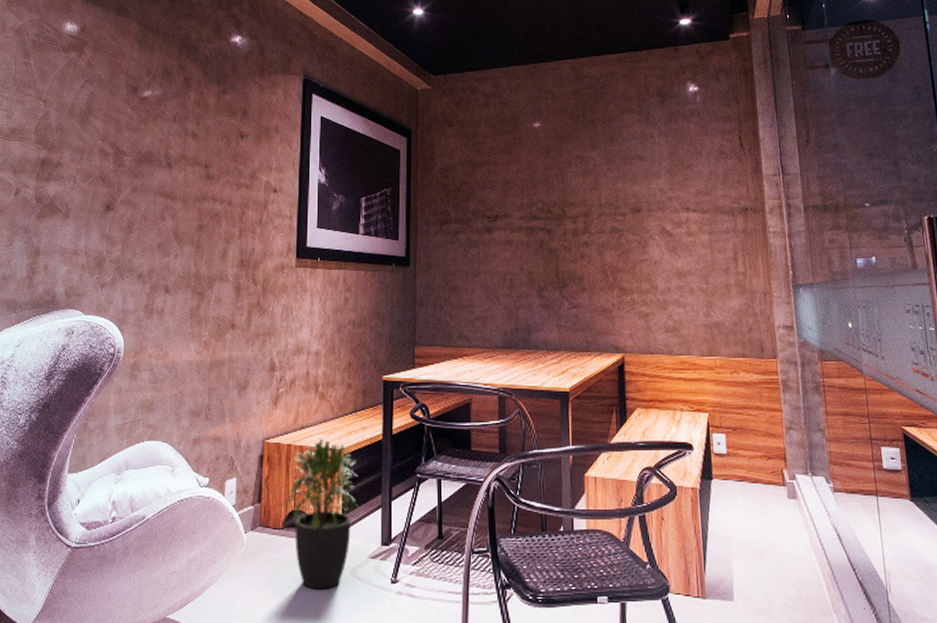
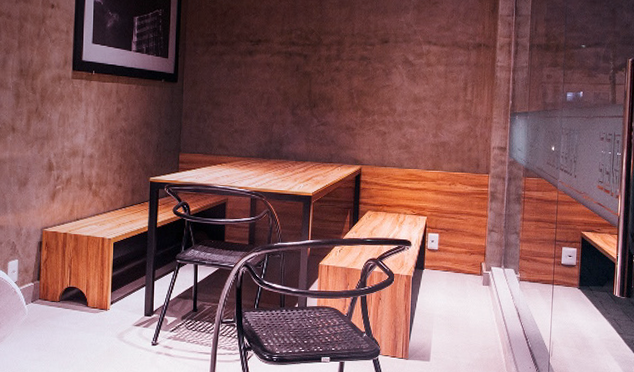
potted plant: present [282,437,358,590] -> none [59,228,125,350]

